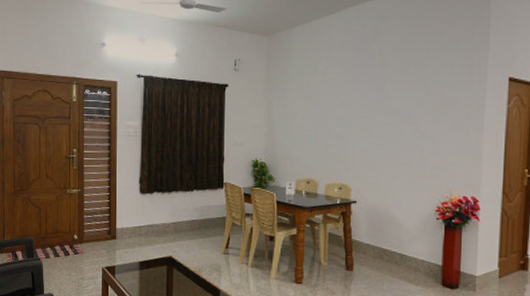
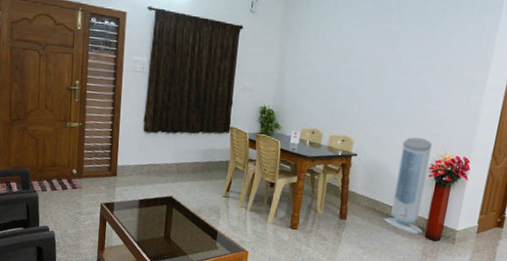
air purifier: none [393,180,438,283] -> present [383,137,432,234]

